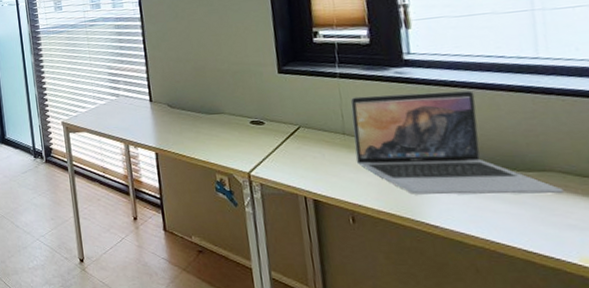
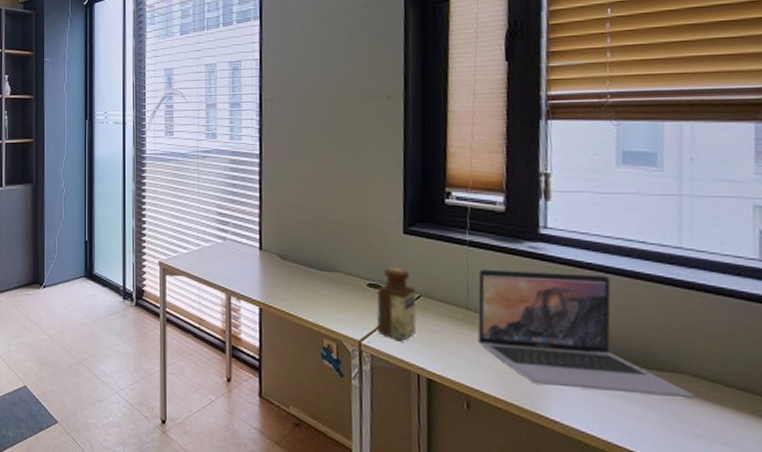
bottle: none [260,103,299,168] -> present [377,266,417,340]

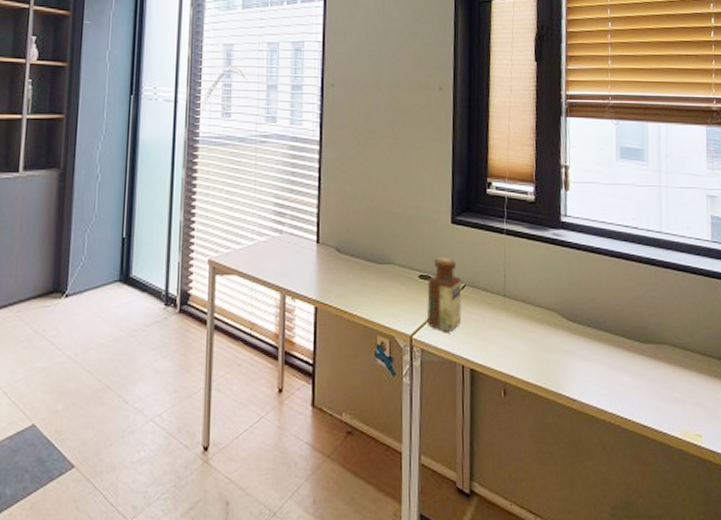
laptop: present [477,269,694,399] -> none [512,256,672,367]

